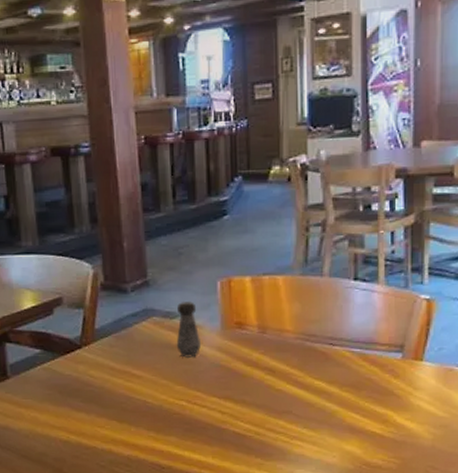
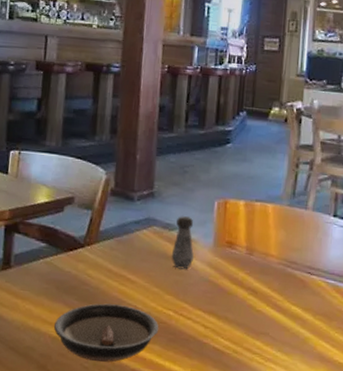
saucer: none [62,401,173,460] -> present [53,303,159,363]

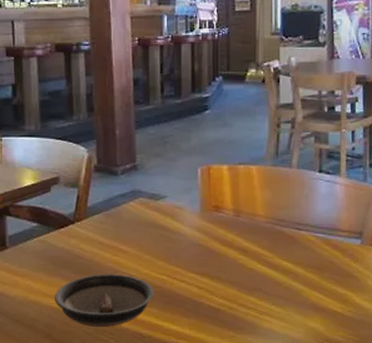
salt shaker: present [171,215,195,270] -> none [160,184,183,236]

